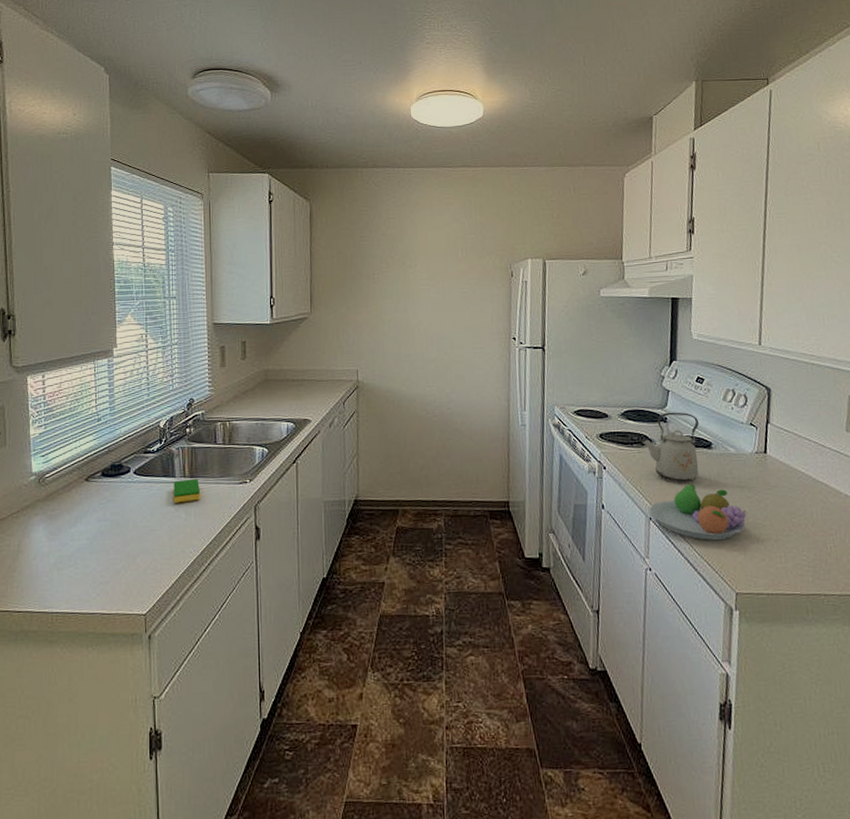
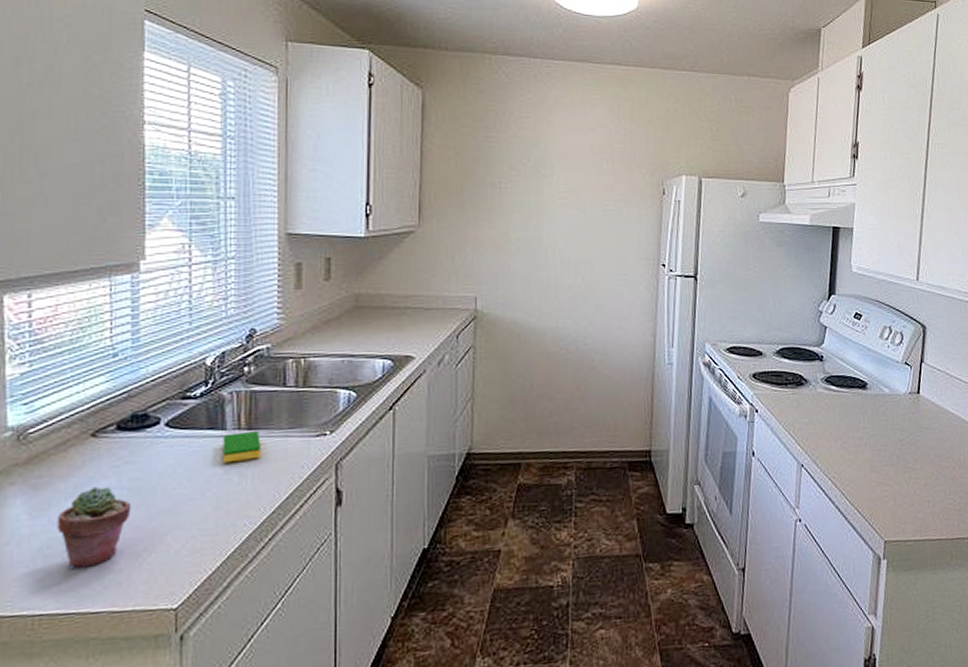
potted succulent: none [65,518,113,579] -> present [57,486,132,569]
kettle: present [642,412,700,482] -> none [796,350,856,425]
fruit bowl: present [649,483,746,540] -> none [801,426,898,487]

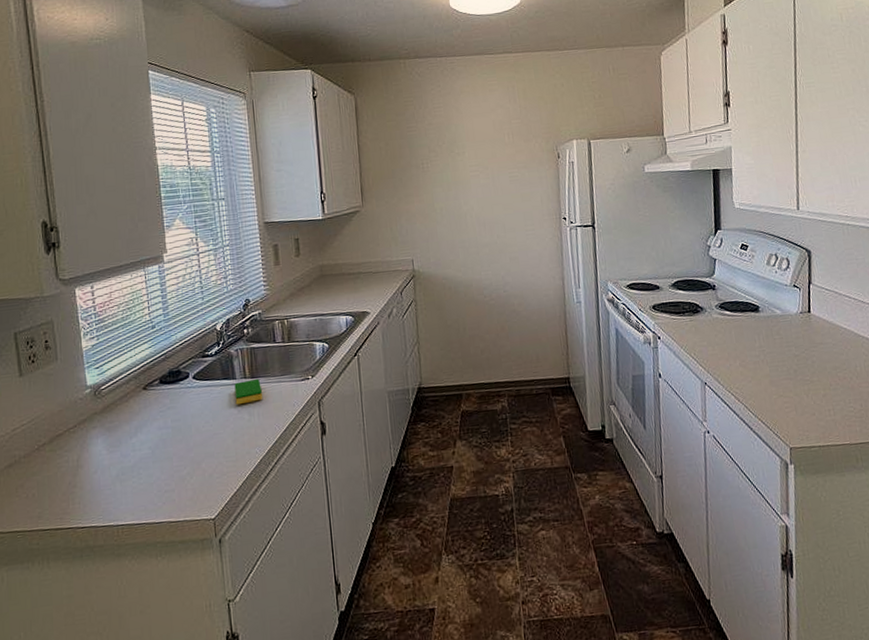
potted succulent: present [57,486,132,569] -> none [126,427,176,490]

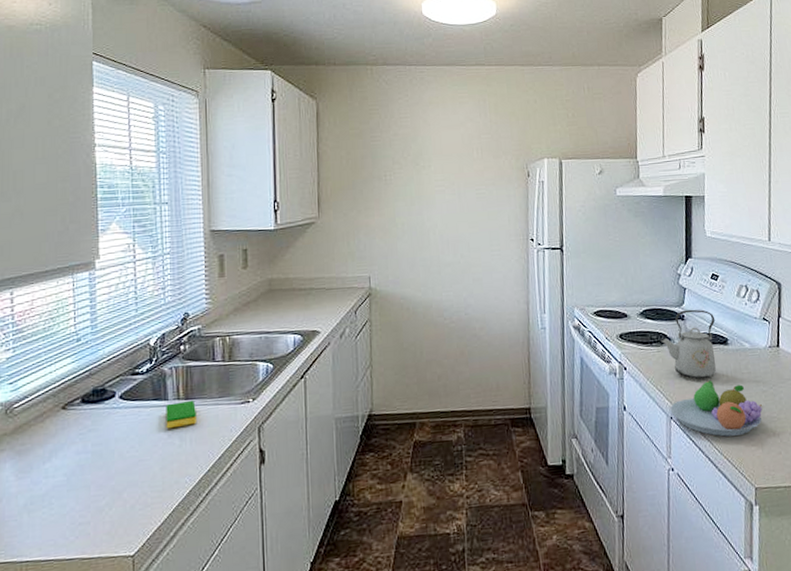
kettle: none [693,279,748,346] -> present [661,309,716,380]
fruit bowl: none [704,346,795,400] -> present [670,380,763,437]

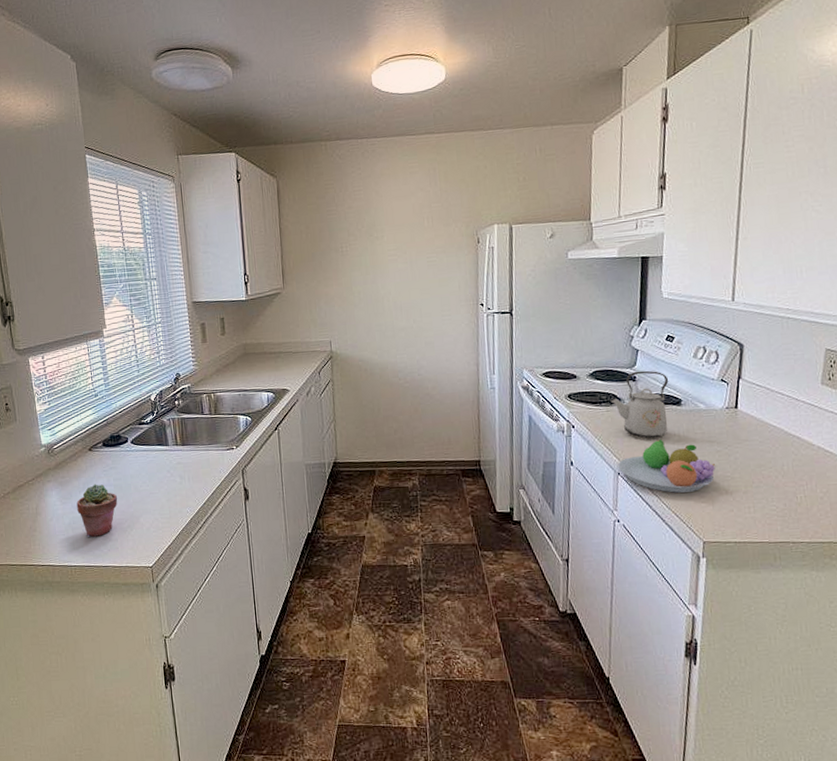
potted succulent: none [38,451,95,522] -> present [76,484,118,537]
dish sponge: present [166,400,198,429] -> none [167,446,193,469]

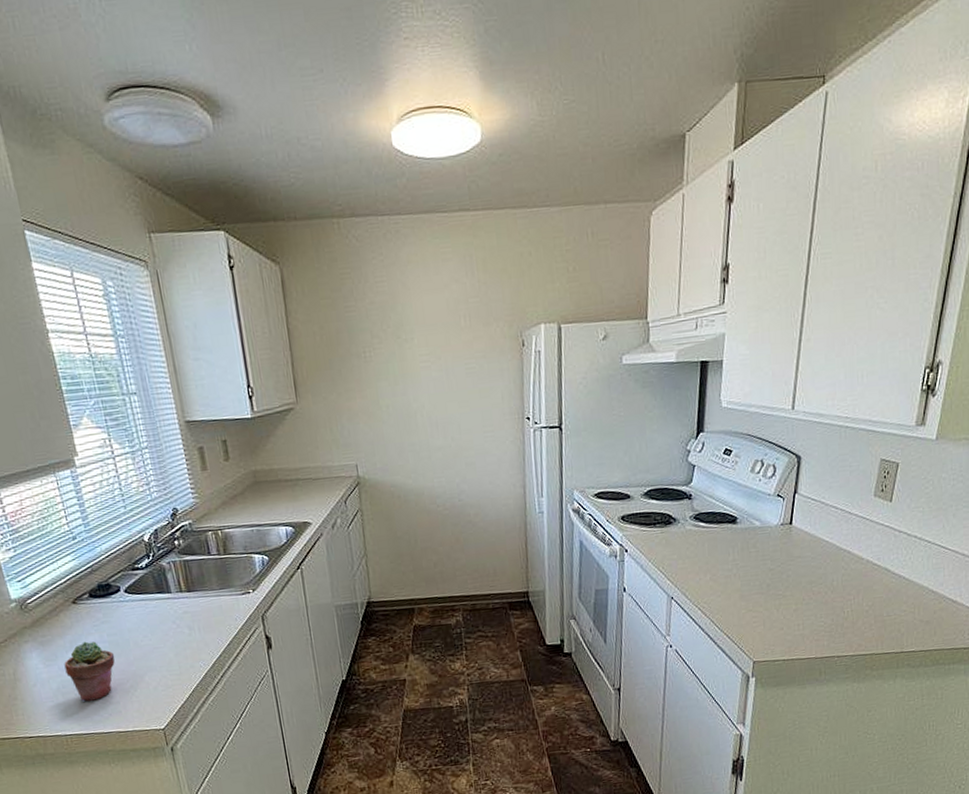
kettle: present [610,370,669,439] -> none [665,487,725,560]
fruit bowl: present [617,439,715,493] -> none [671,559,768,615]

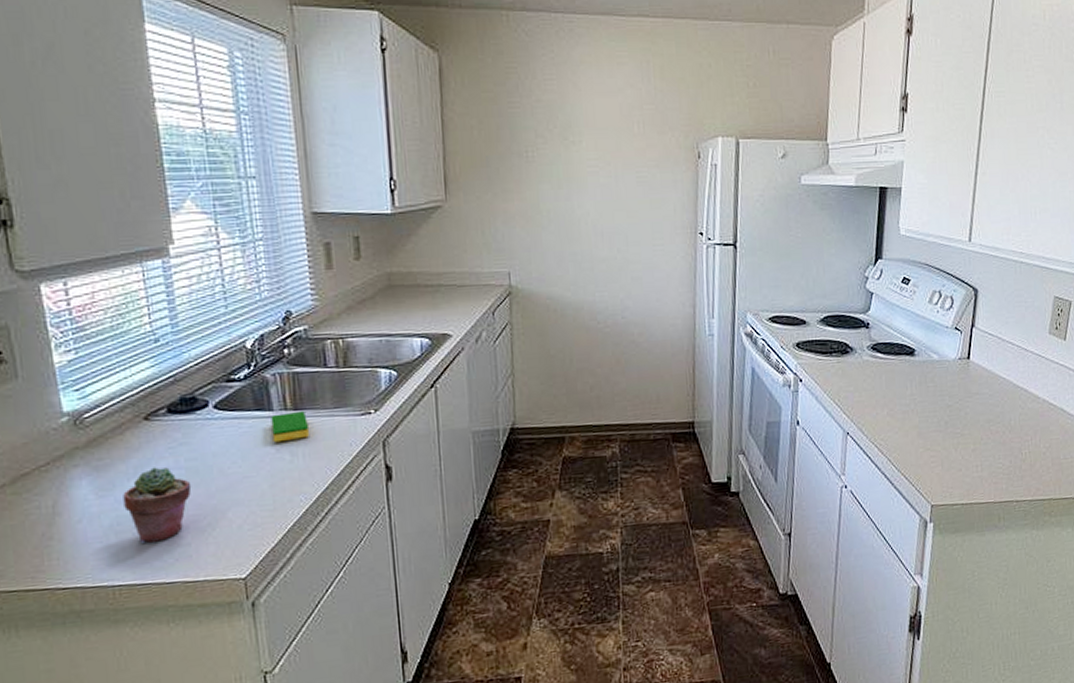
dish sponge: none [170,592,203,620] -> present [271,410,310,443]

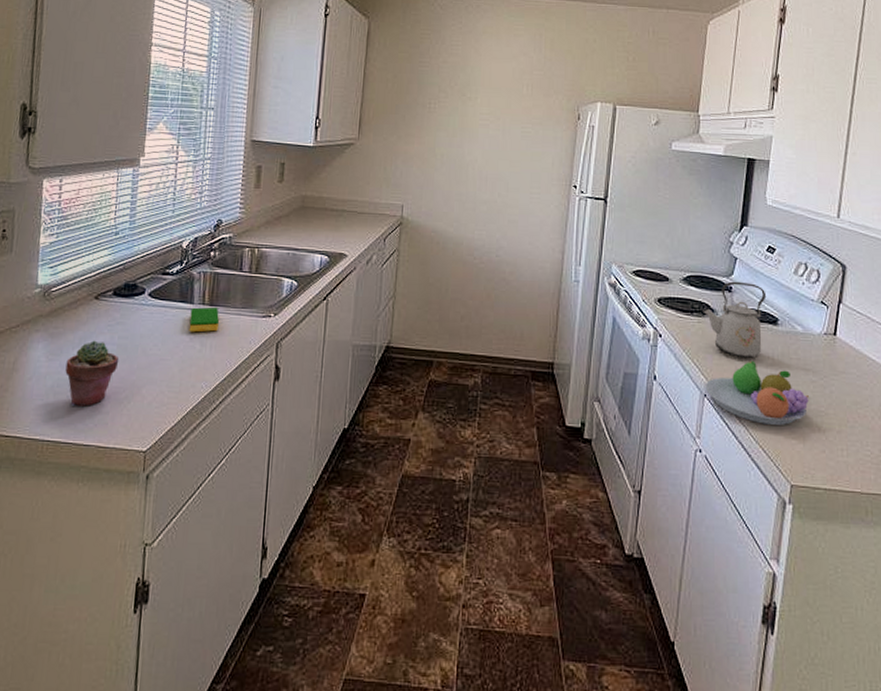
kettle: none [841,316,903,393] -> present [703,281,767,359]
fruit bowl: none [847,393,946,453] -> present [705,360,809,425]

